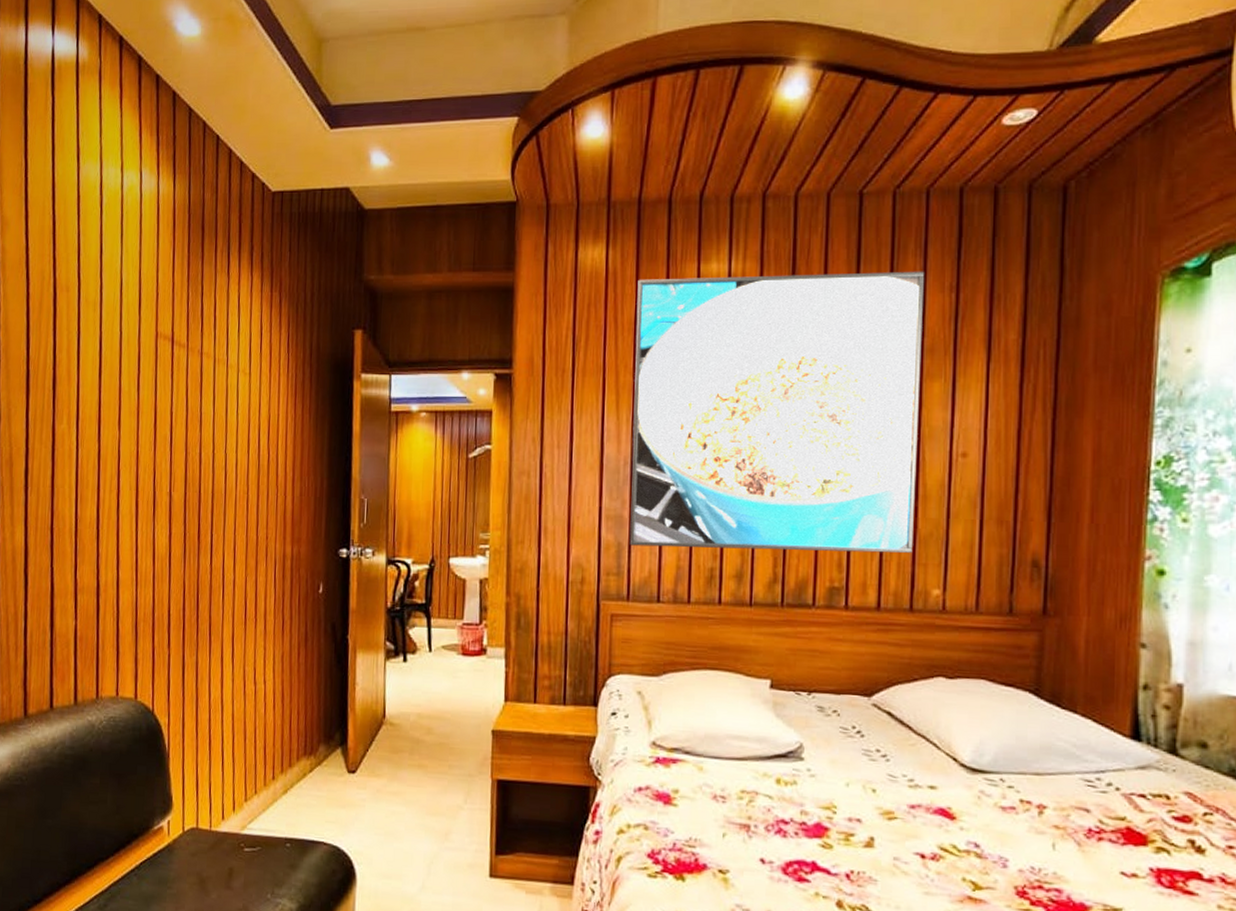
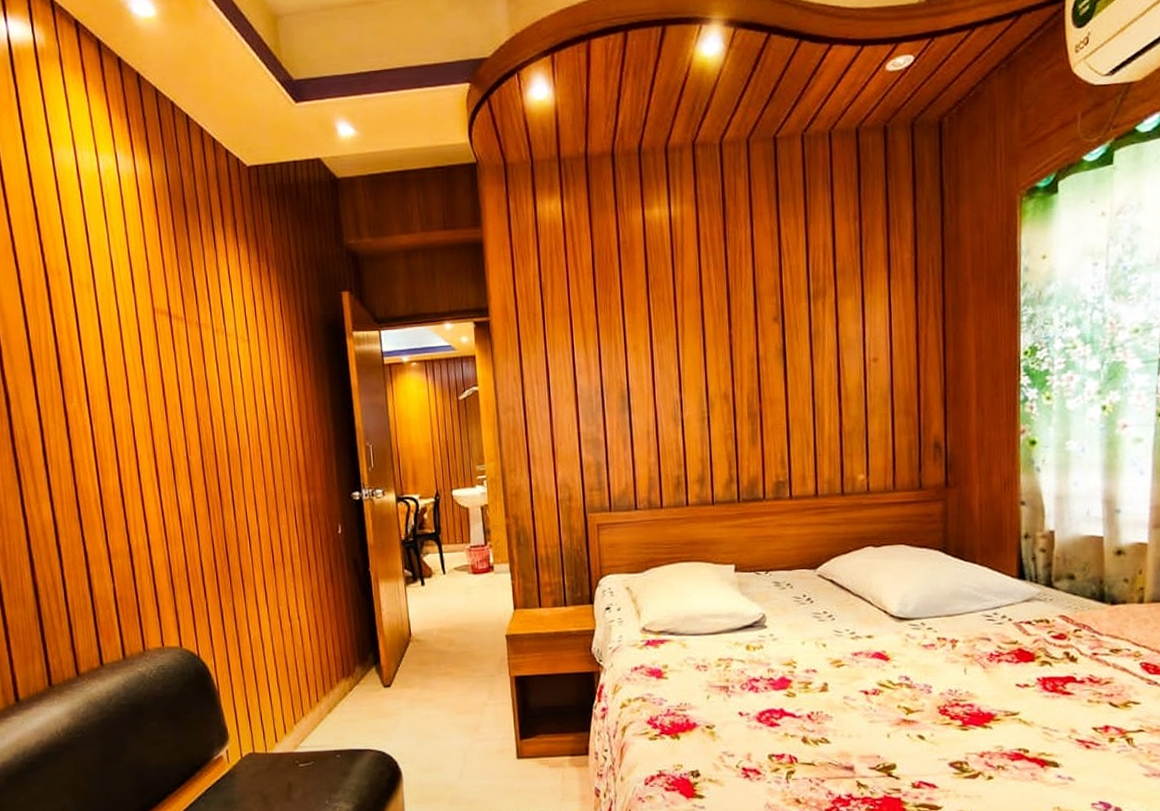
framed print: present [629,271,925,554] -> none [591,204,840,464]

